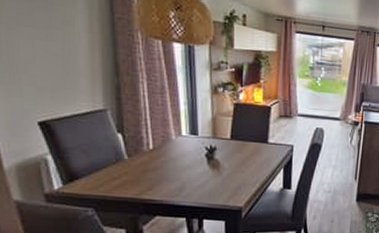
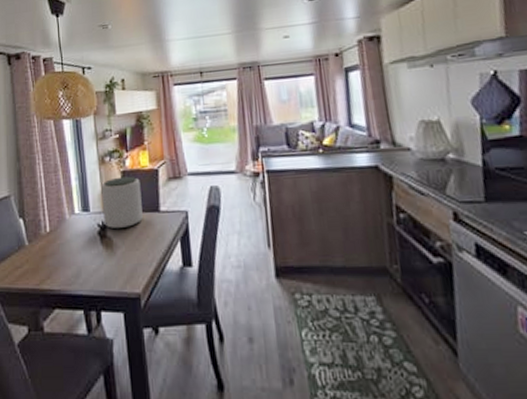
plant pot: none [211,108,252,154] -> present [101,176,143,230]

